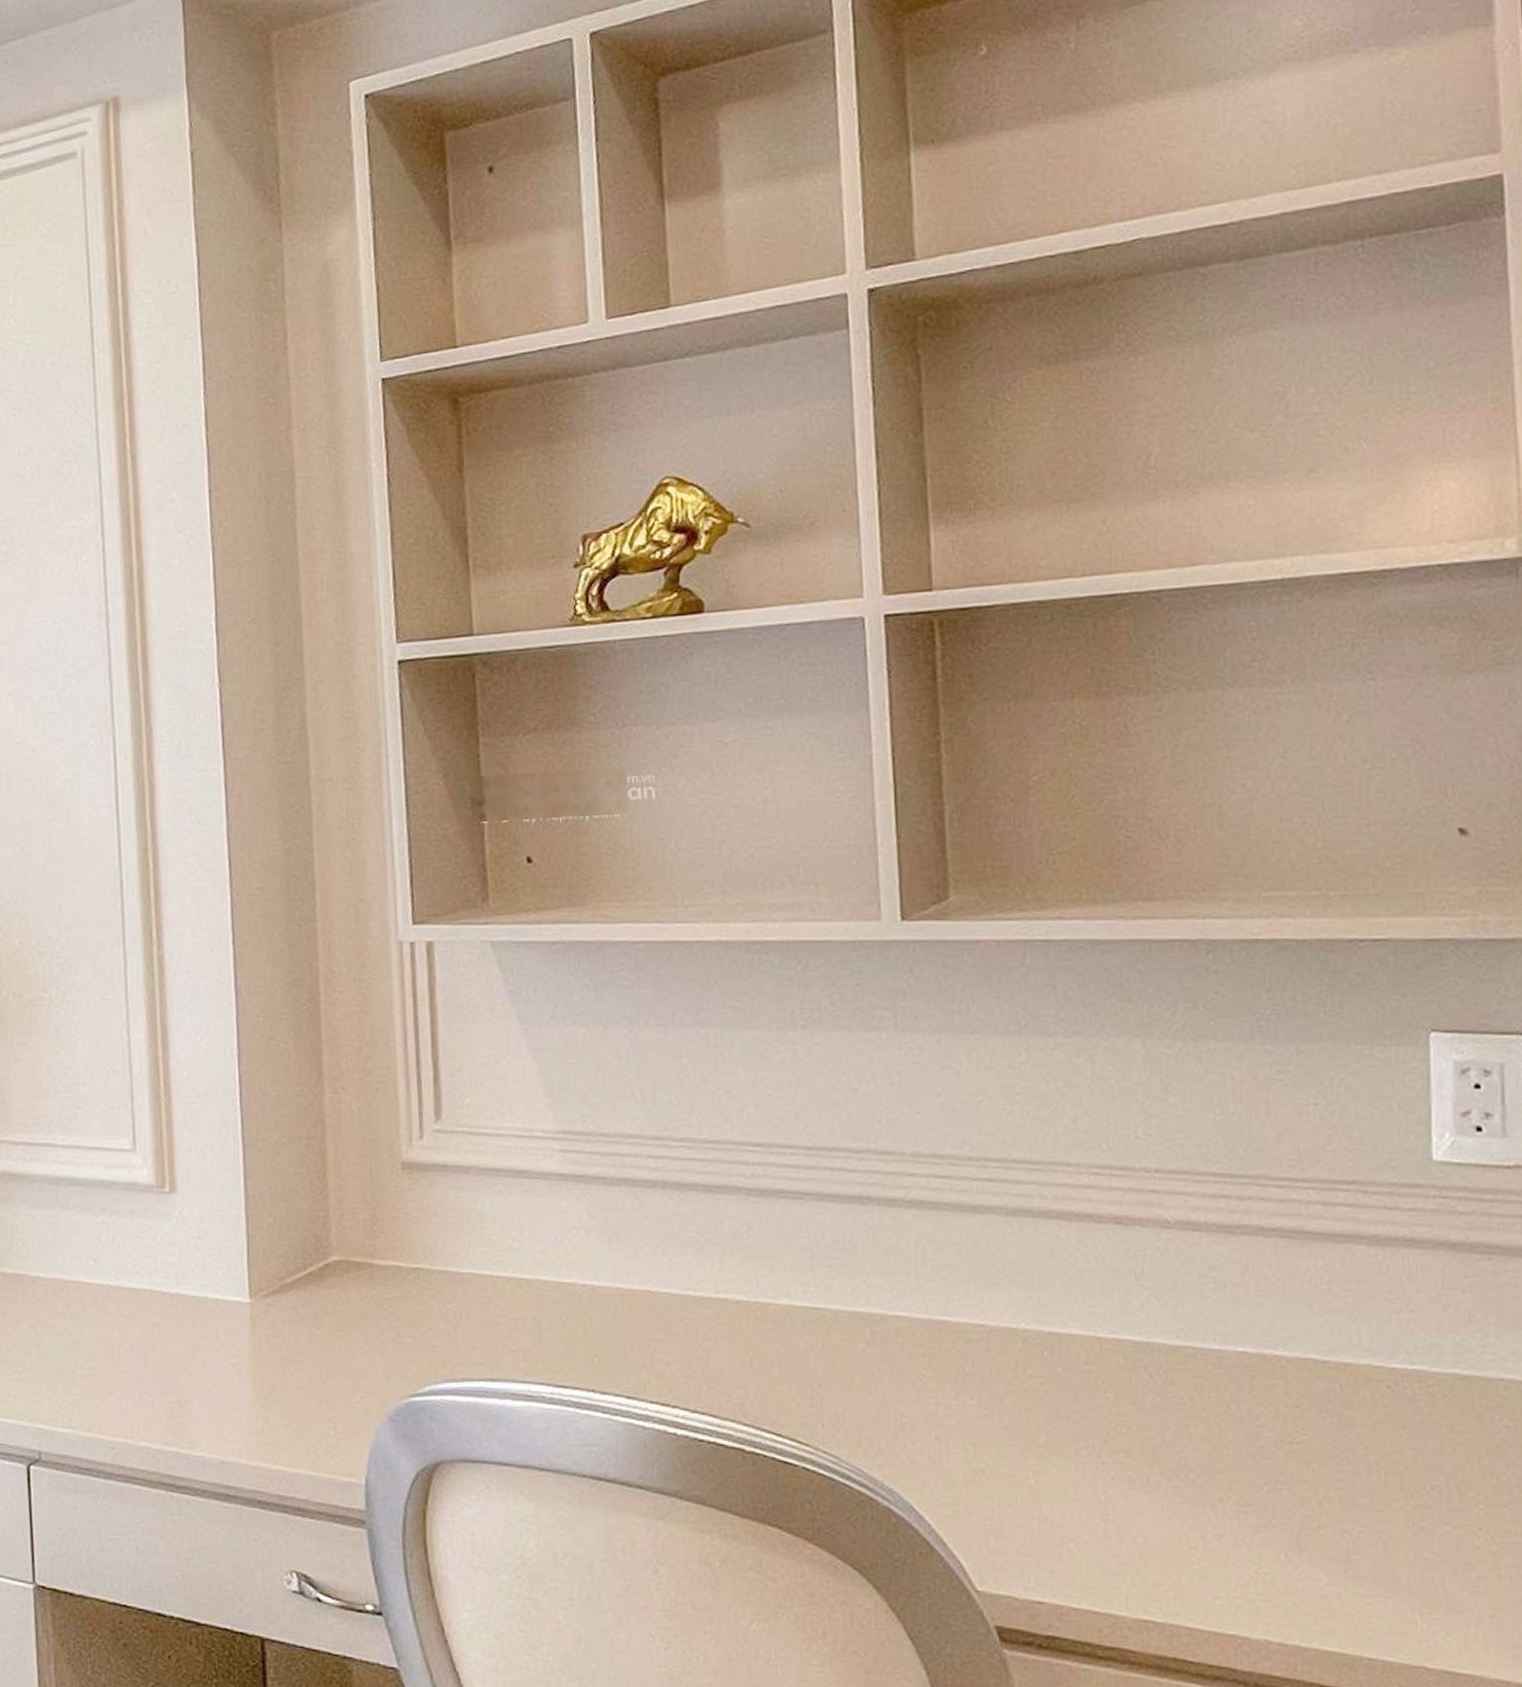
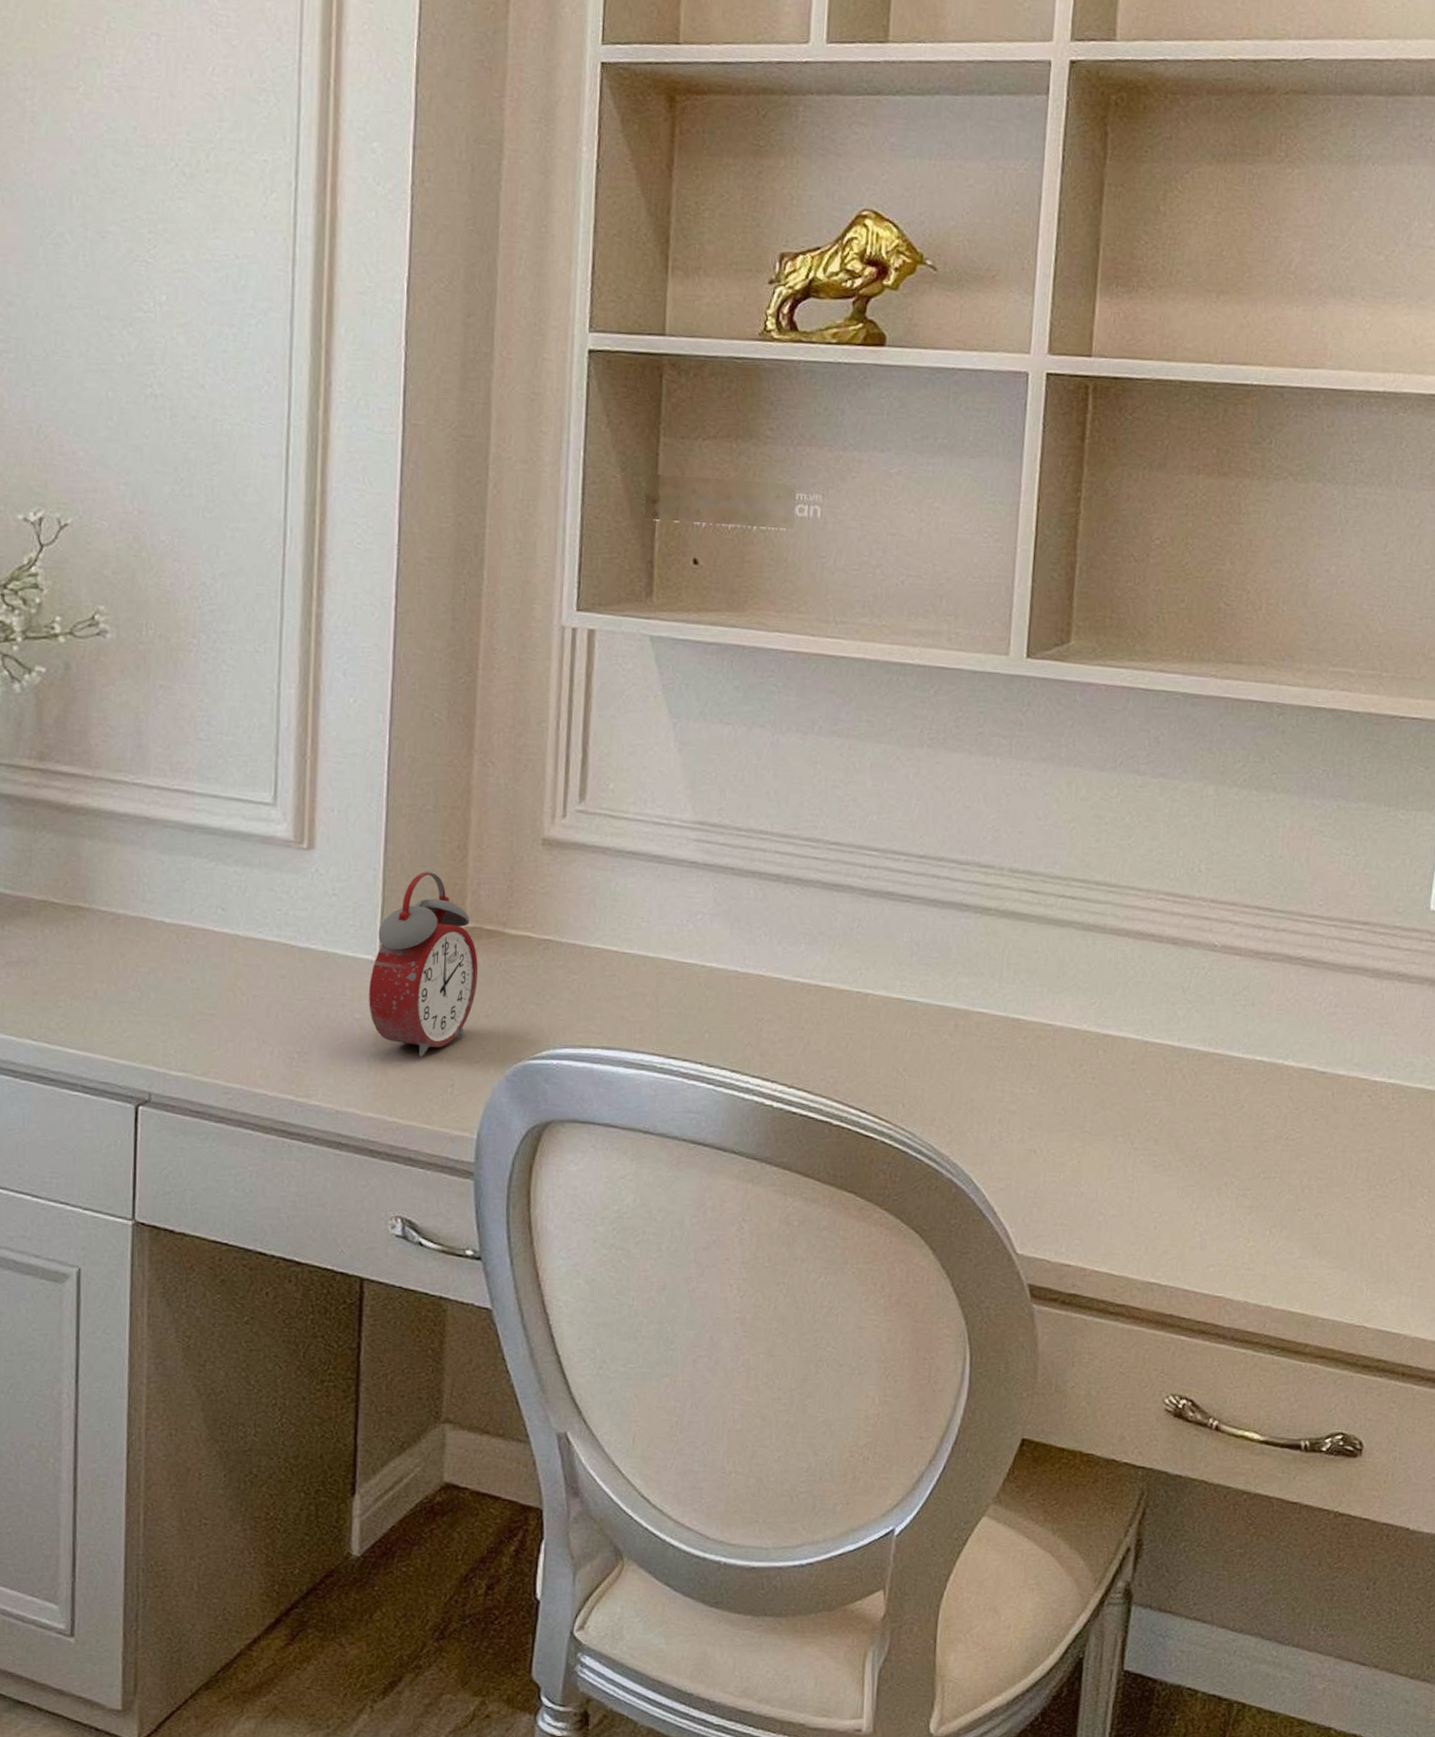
alarm clock: none [242,1206,351,1401] -> present [369,872,479,1058]

